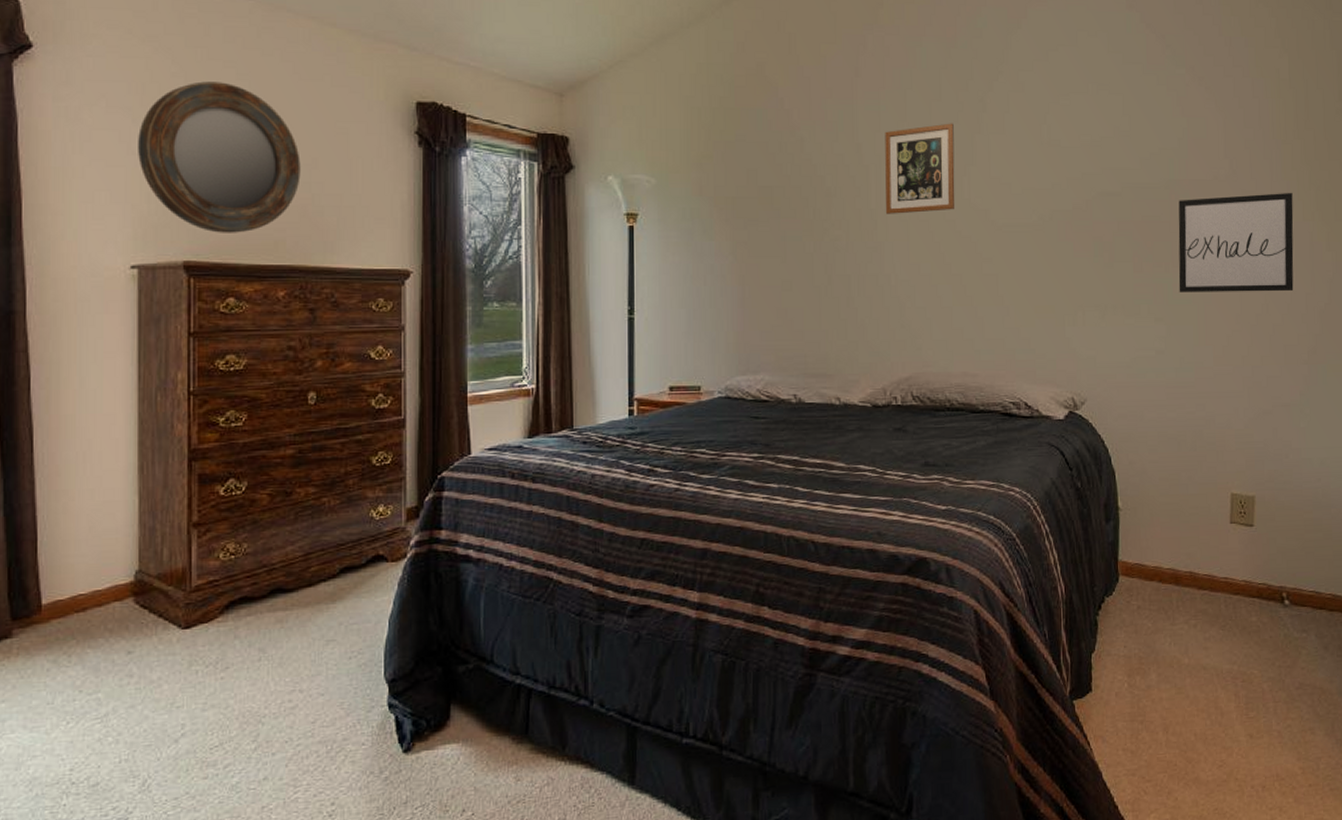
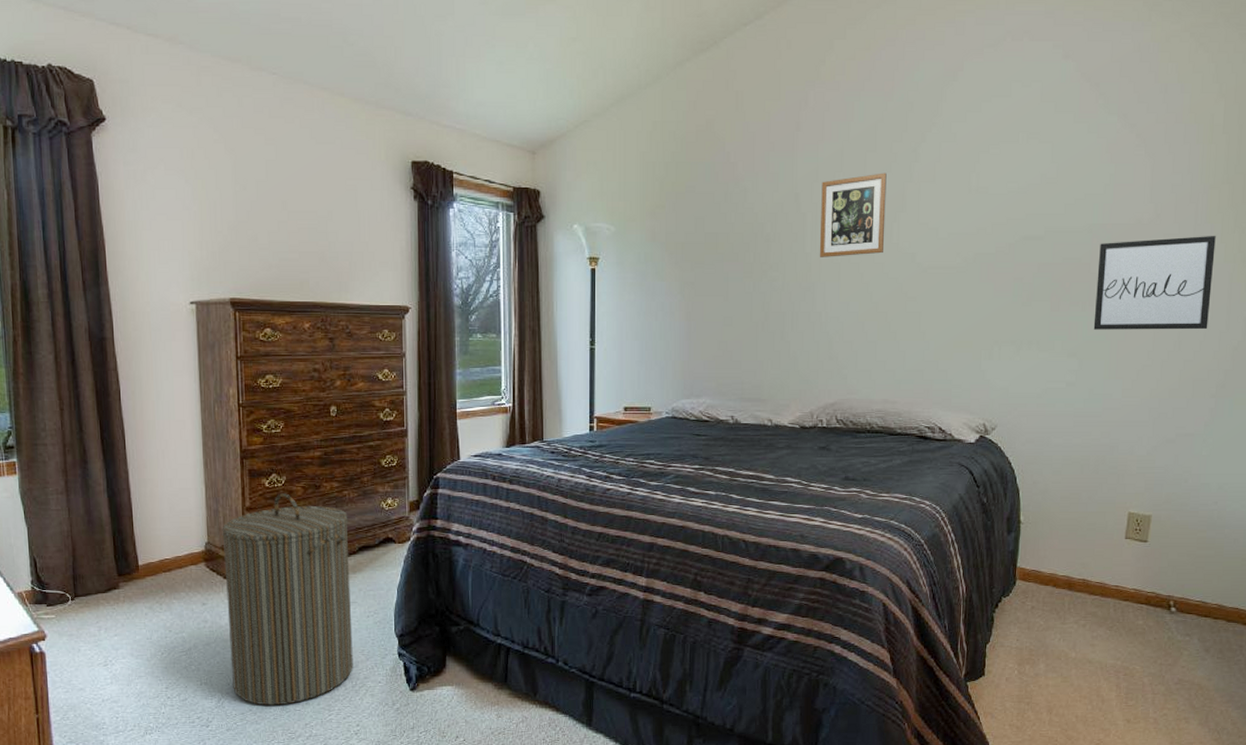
home mirror: present [138,81,301,233] -> none [190,146,319,275]
laundry hamper: none [159,503,329,786] -> present [222,493,353,706]

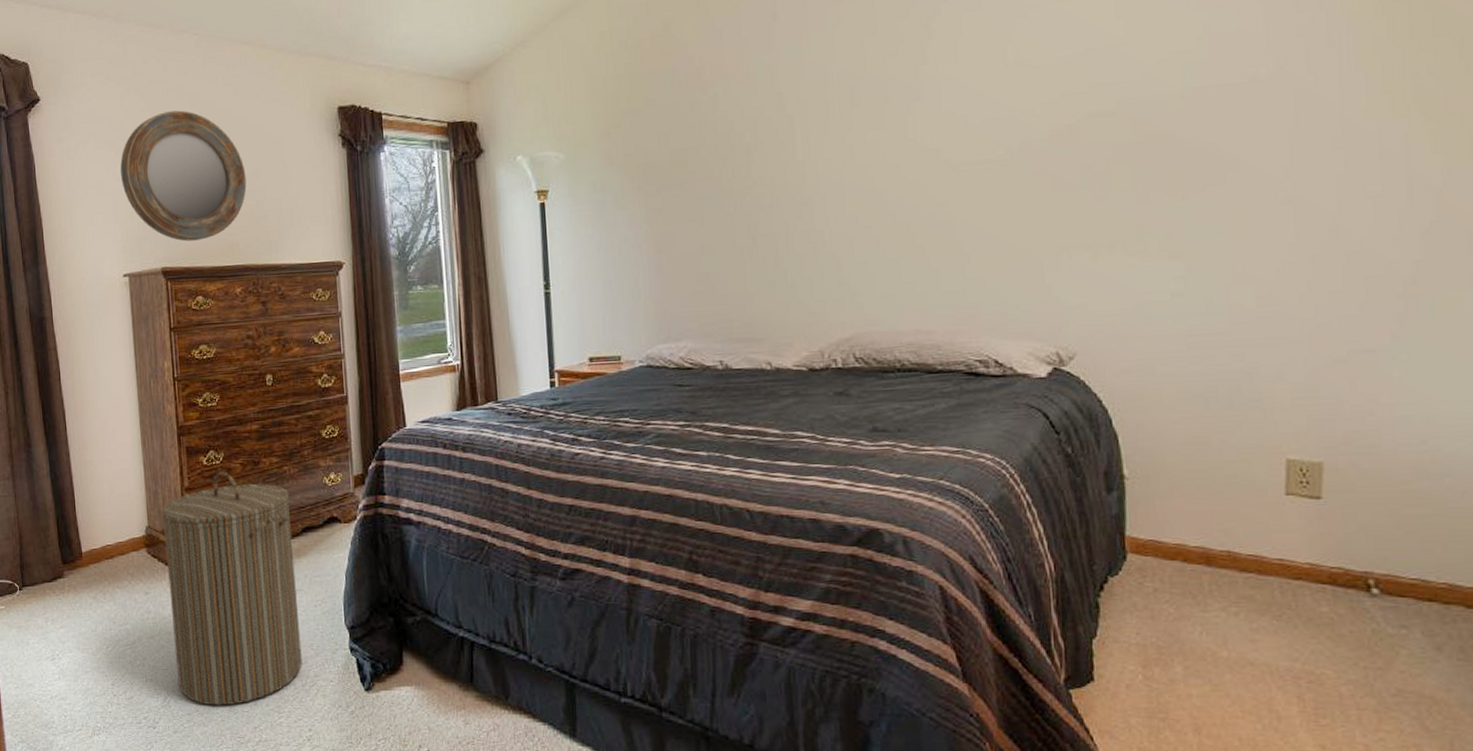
home mirror: none [190,146,319,275] -> present [120,110,247,242]
picture frame: present [819,173,887,257] -> none [810,57,898,165]
wall art: present [1093,235,1216,330] -> none [1199,84,1379,222]

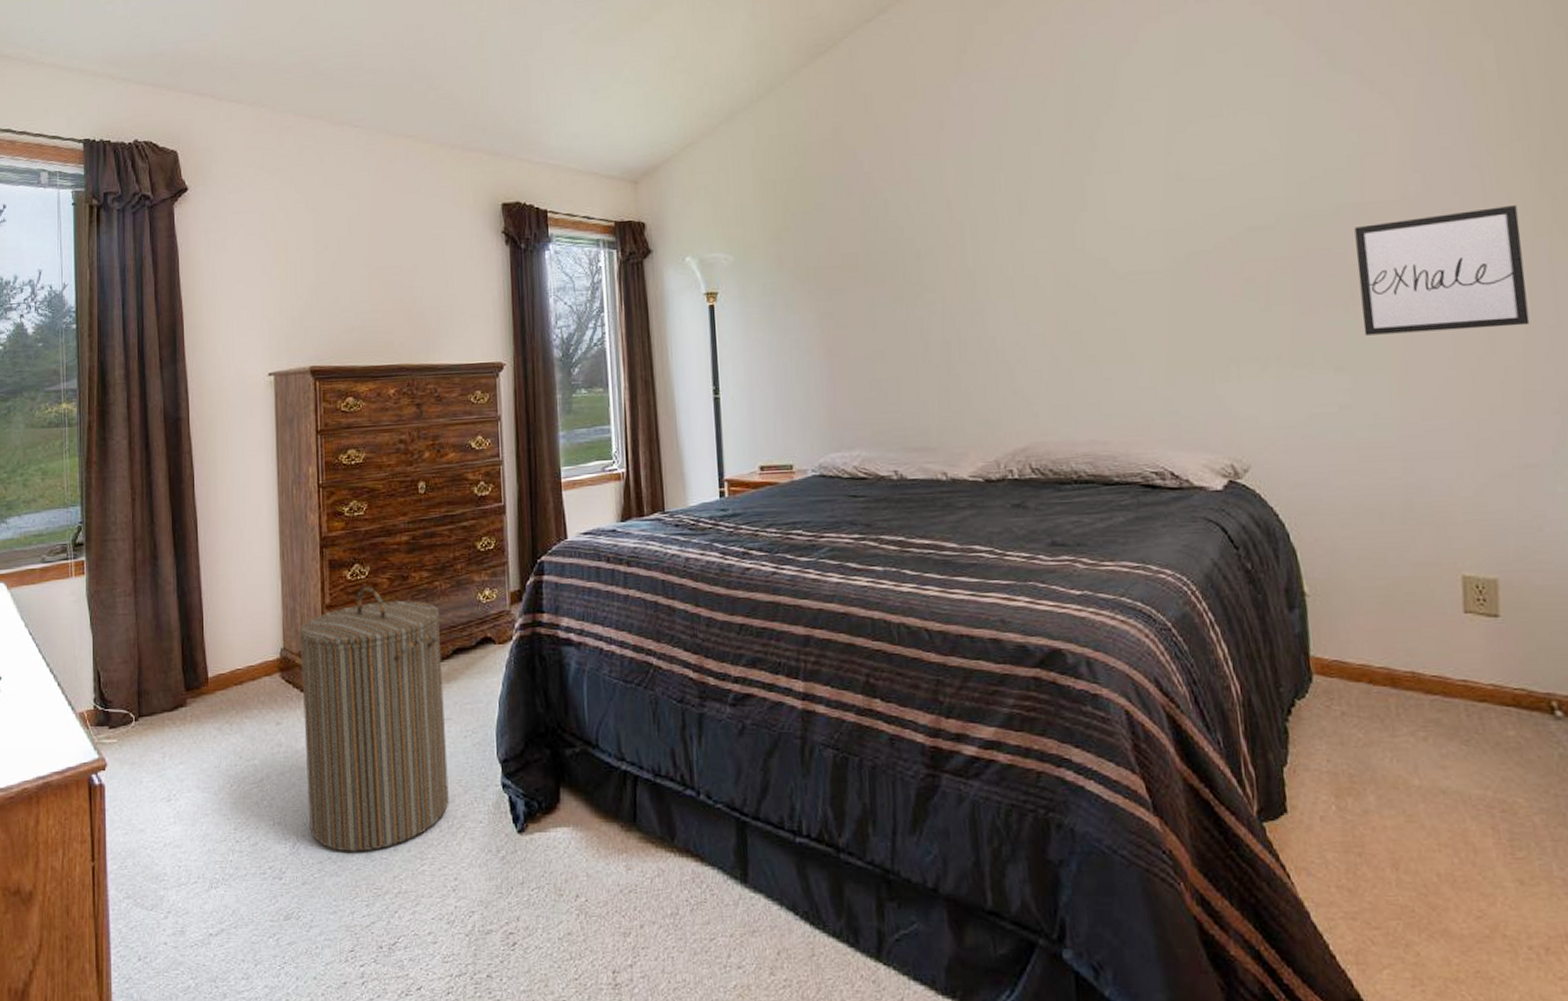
home mirror: present [120,110,247,242] -> none [271,203,404,339]
wall art: none [1199,84,1379,222] -> present [1354,204,1530,336]

